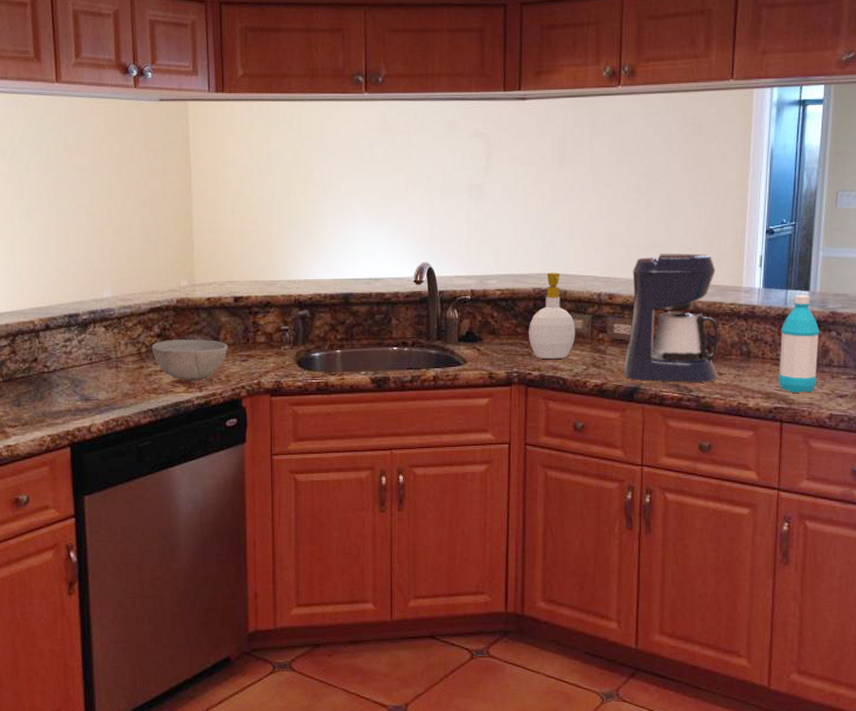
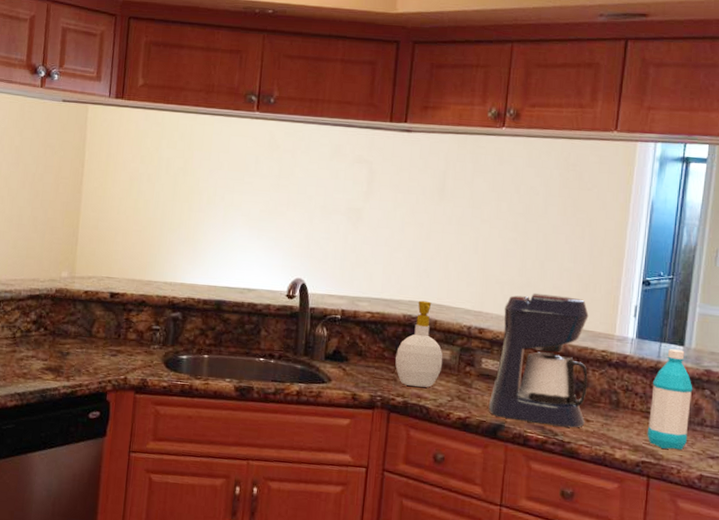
bowl: present [151,340,228,381] -> none [26,327,99,370]

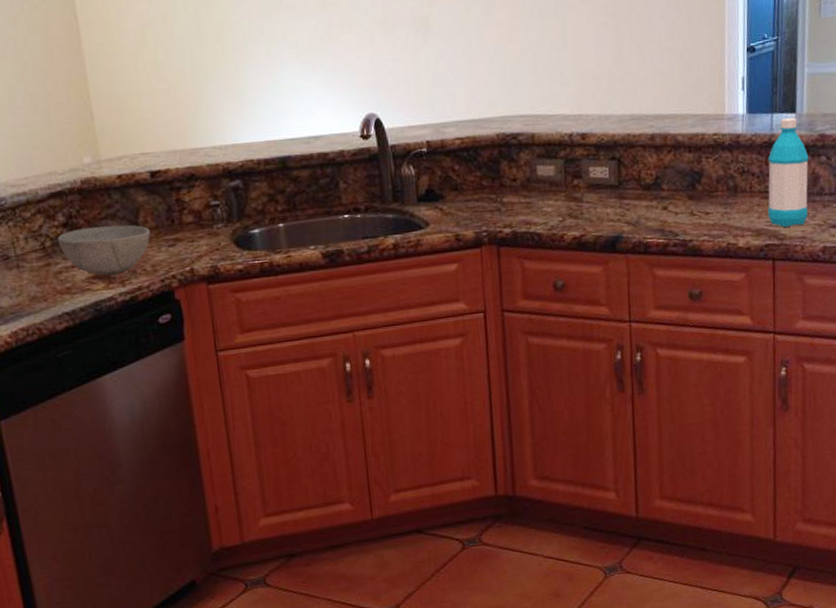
bowl: none [26,327,99,370] -> present [57,225,151,276]
soap bottle: present [395,300,443,388] -> none [495,113,548,214]
coffee maker: present [488,292,589,428] -> none [602,79,705,229]

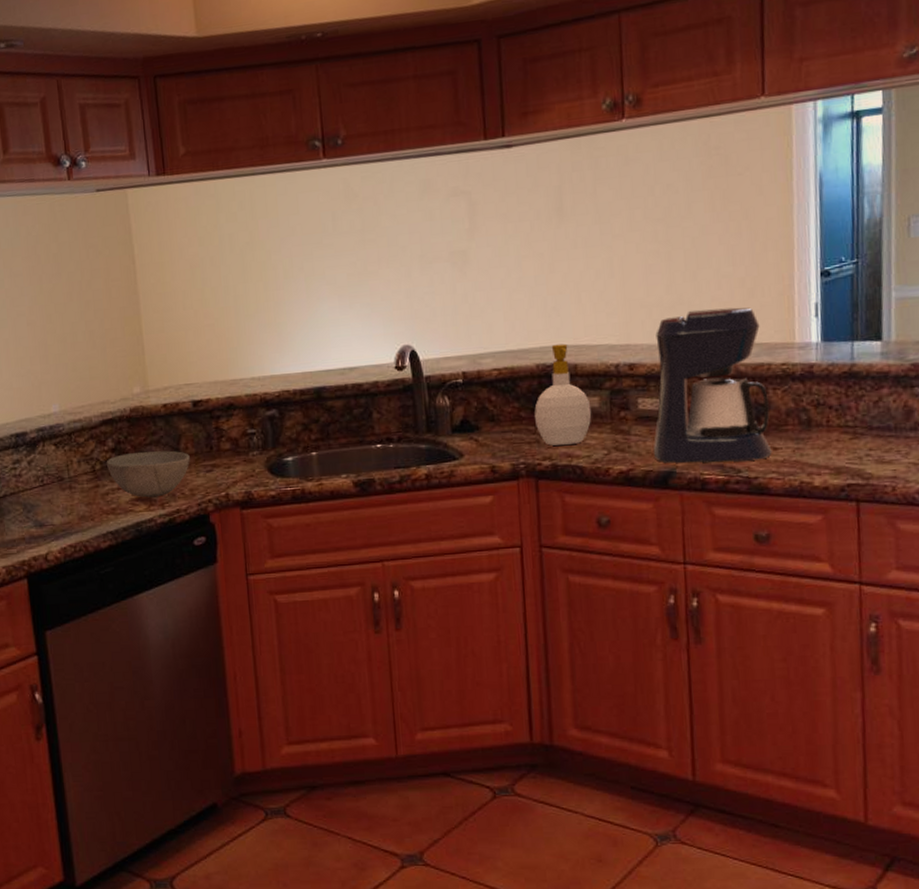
soap bottle: none [495,113,548,214] -> present [534,343,592,446]
coffee maker: none [602,79,705,229] -> present [653,307,772,463]
water bottle: present [767,117,809,227] -> none [849,345,900,465]

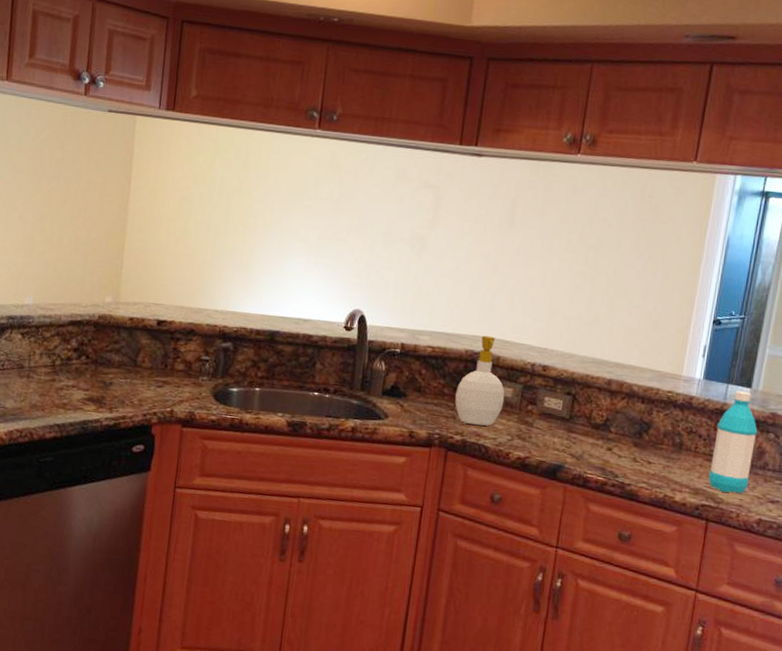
bowl: present [106,450,190,498] -> none [66,355,145,401]
coffee maker: present [653,307,772,463] -> none [548,329,657,470]
water bottle: none [849,345,900,465] -> present [708,391,758,494]

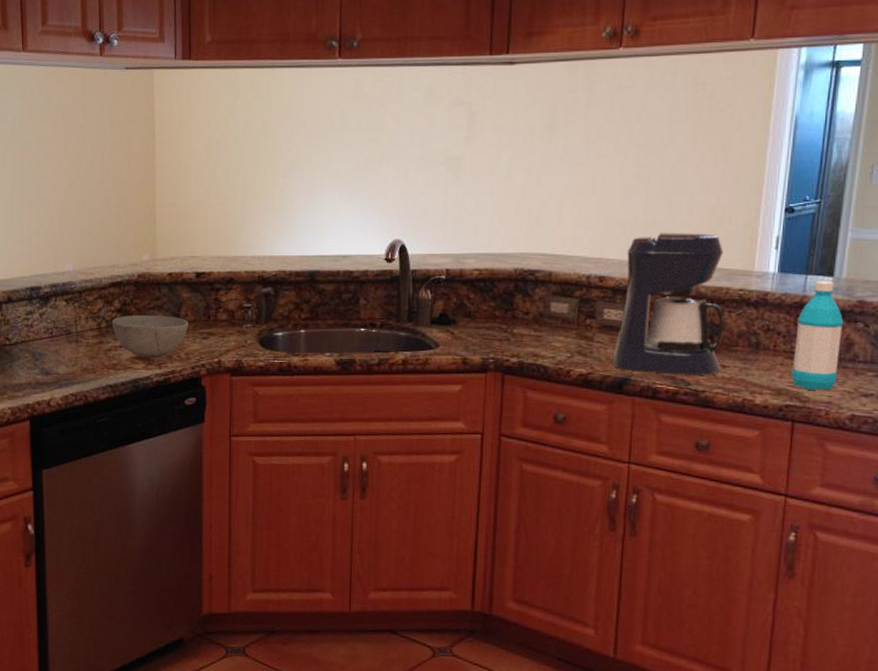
bowl: none [66,355,145,401] -> present [111,315,189,358]
soap bottle: present [455,335,505,426] -> none [508,252,561,345]
coffee maker: none [548,329,657,470] -> present [612,232,724,375]

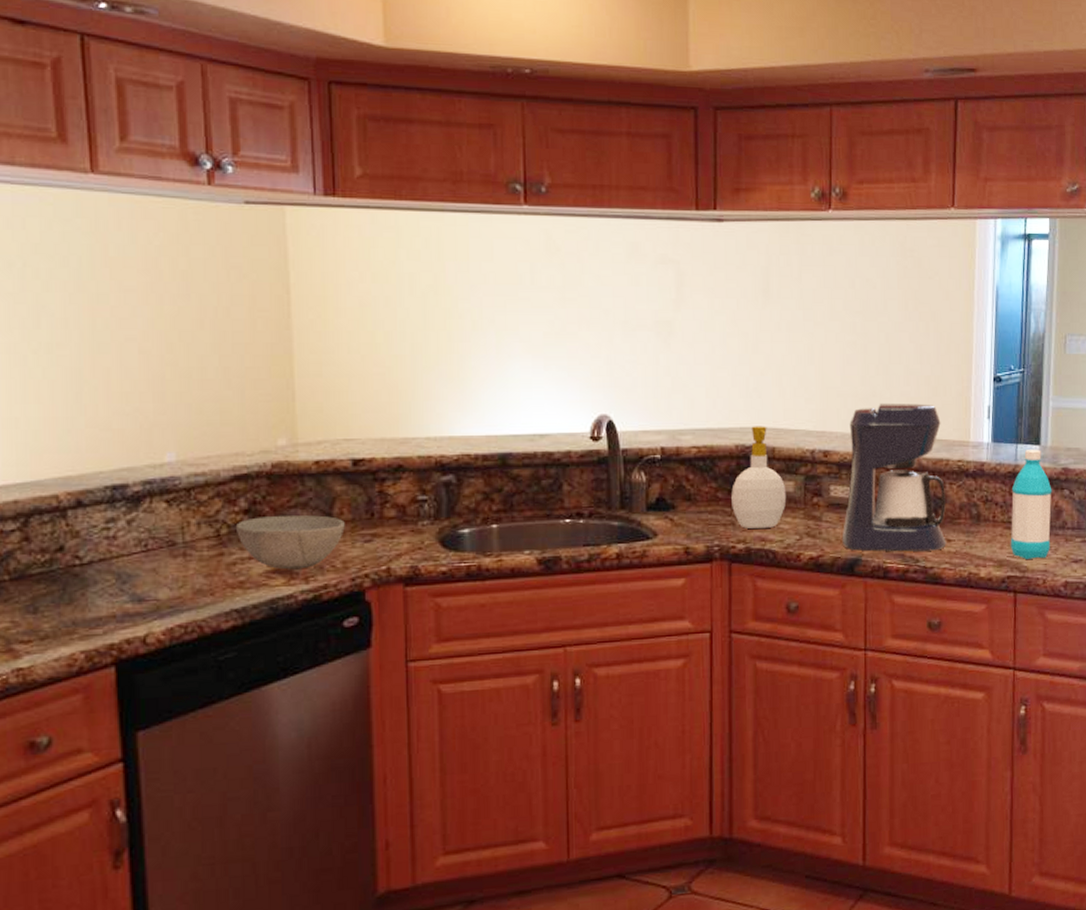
soap bottle: none [508,252,561,345] -> present [731,426,787,529]

